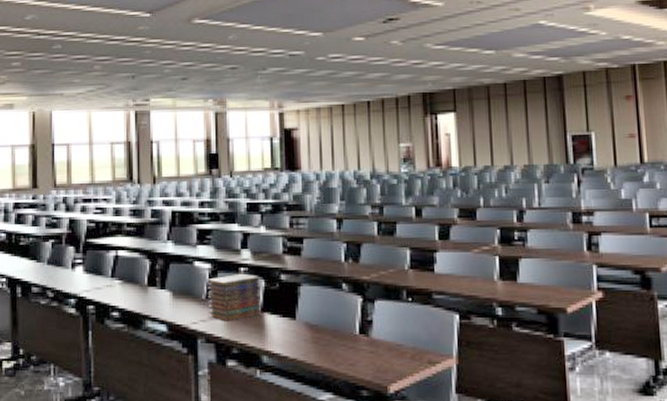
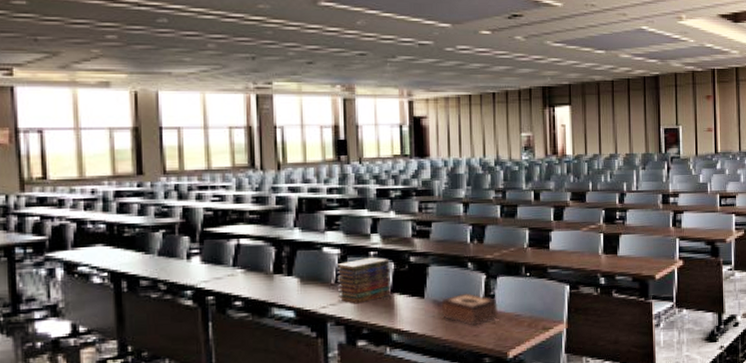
tissue box: none [314,316,376,354] -> present [441,292,498,326]

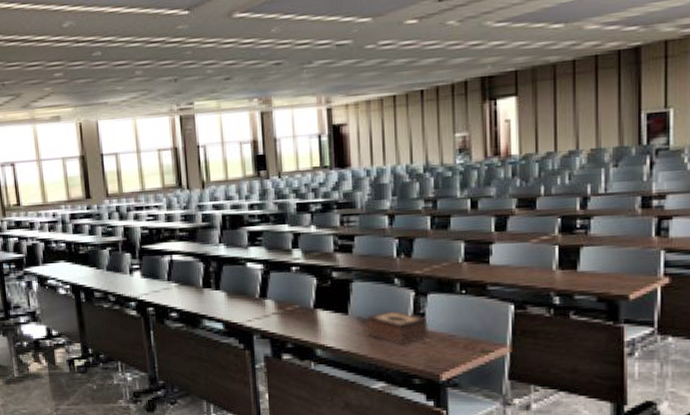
book stack: present [336,257,391,304] -> none [260,272,314,319]

